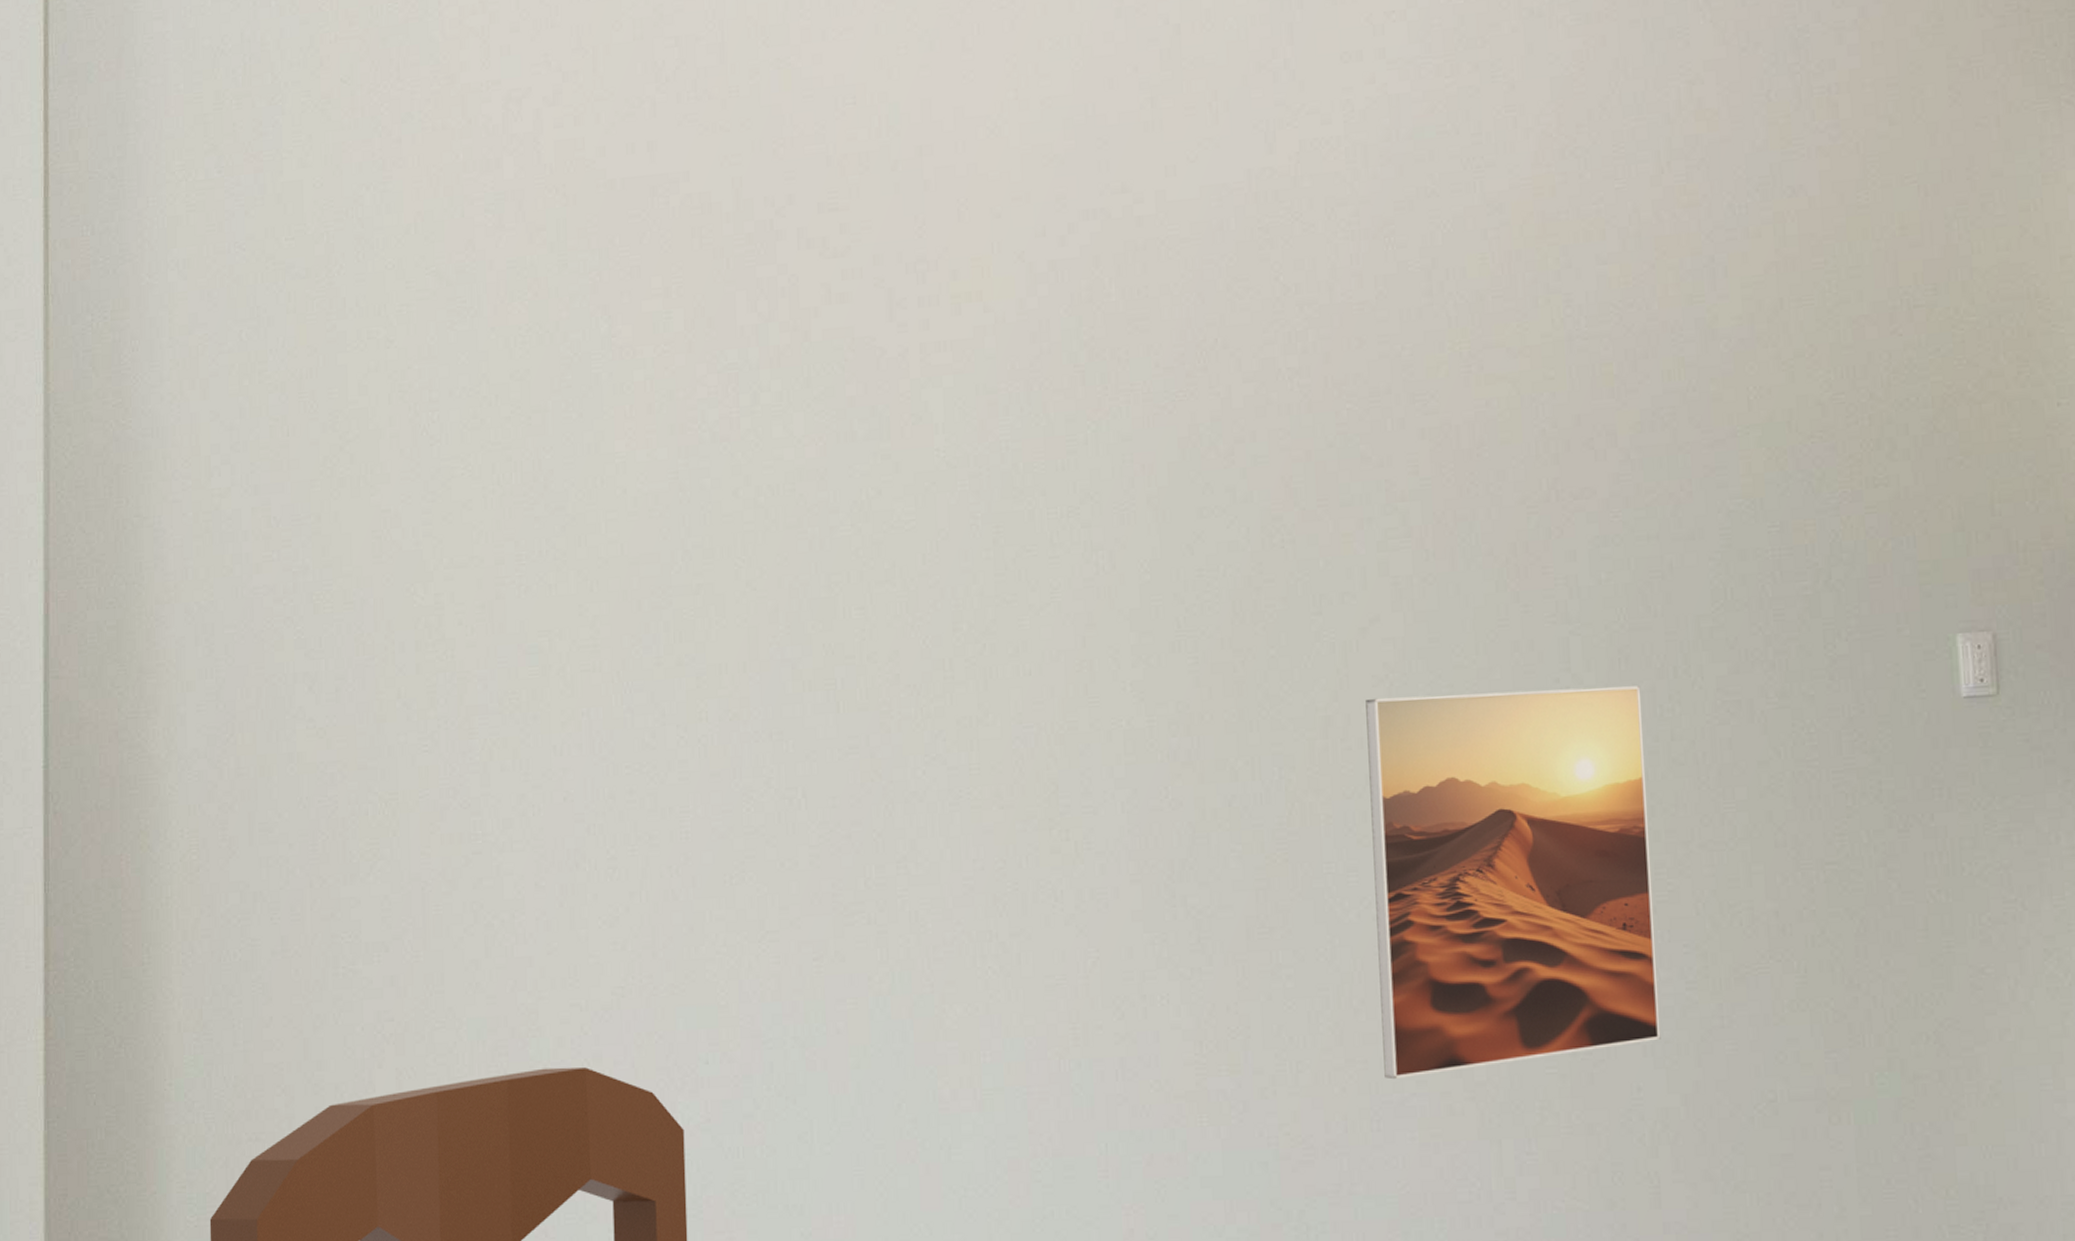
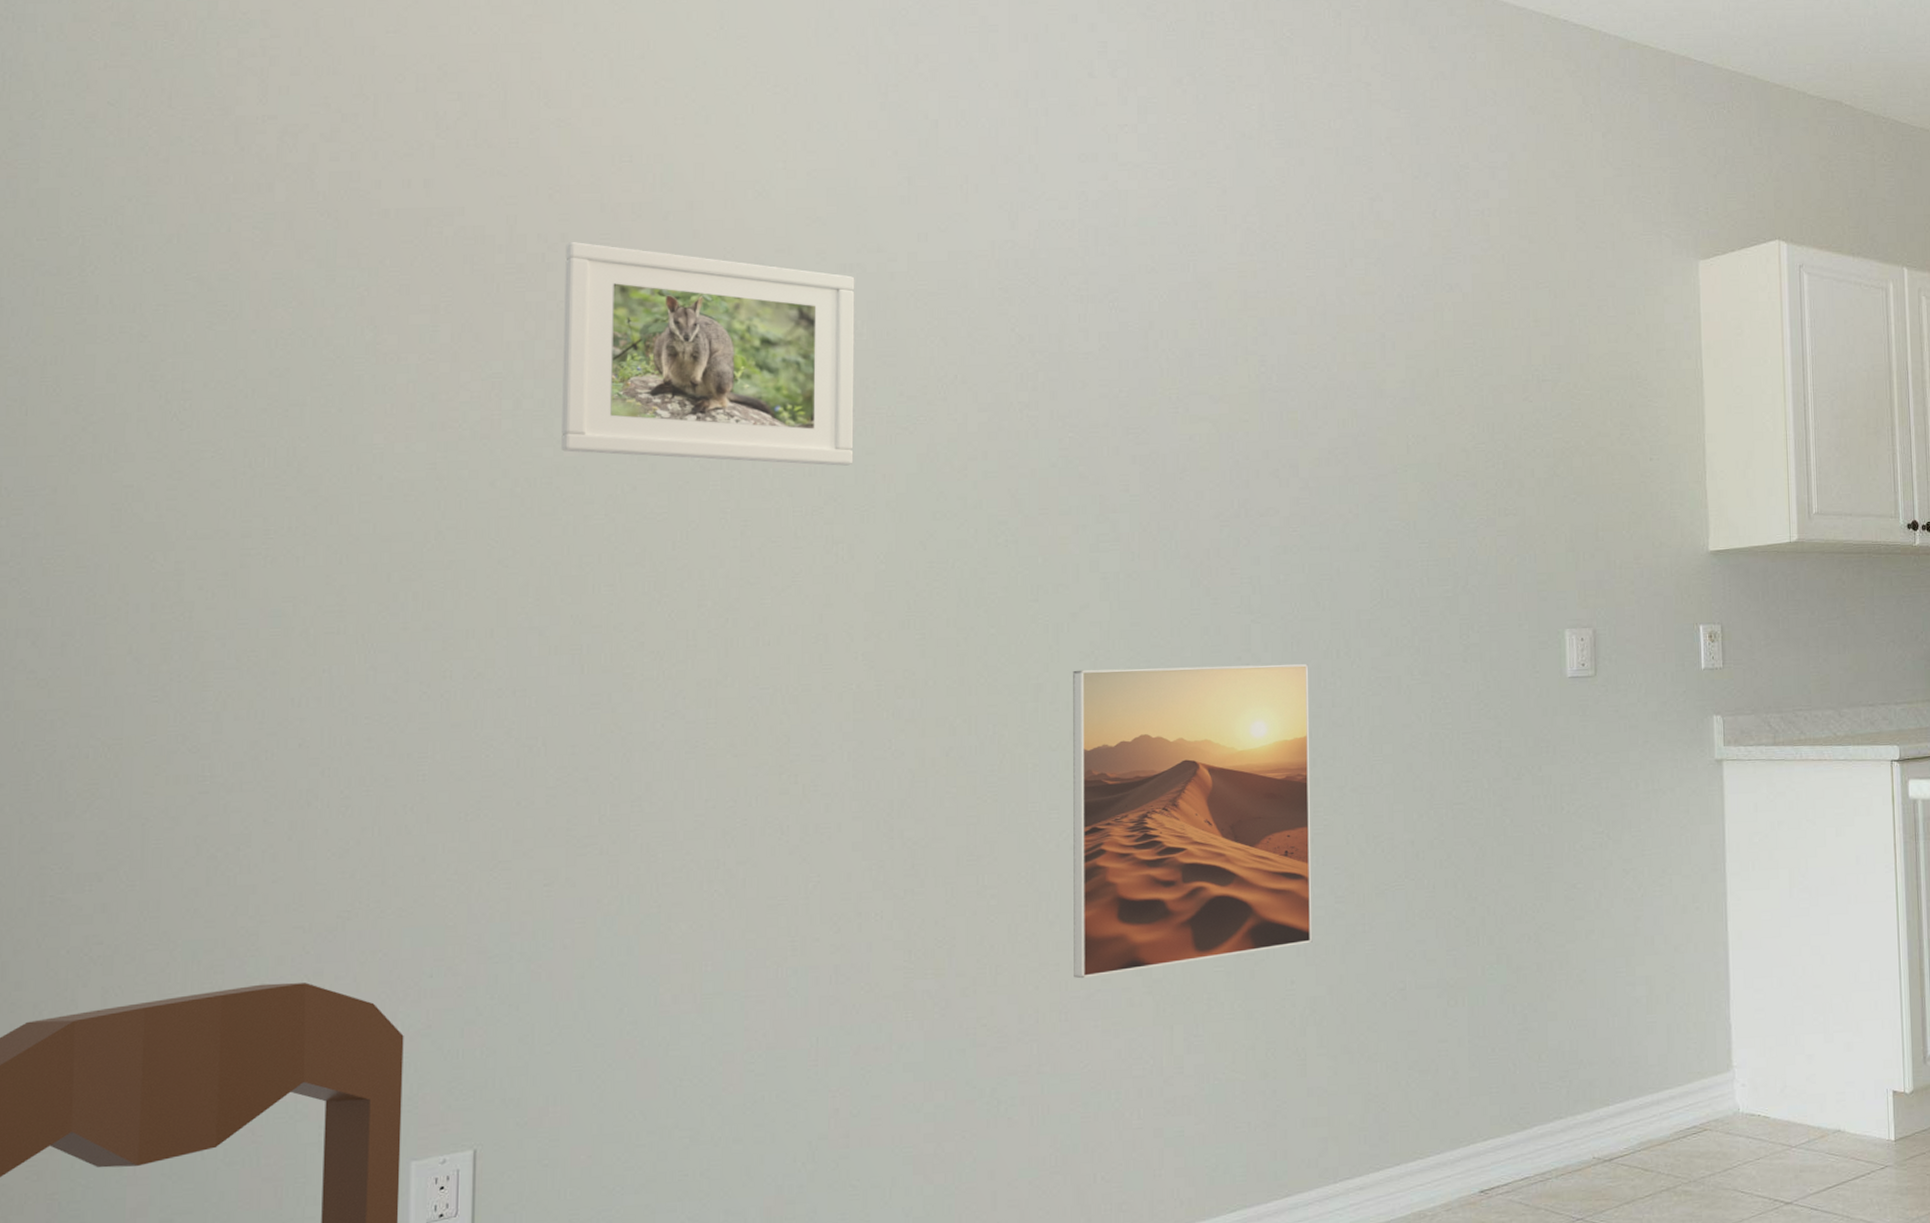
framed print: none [793,203,1109,457] -> present [561,241,855,466]

